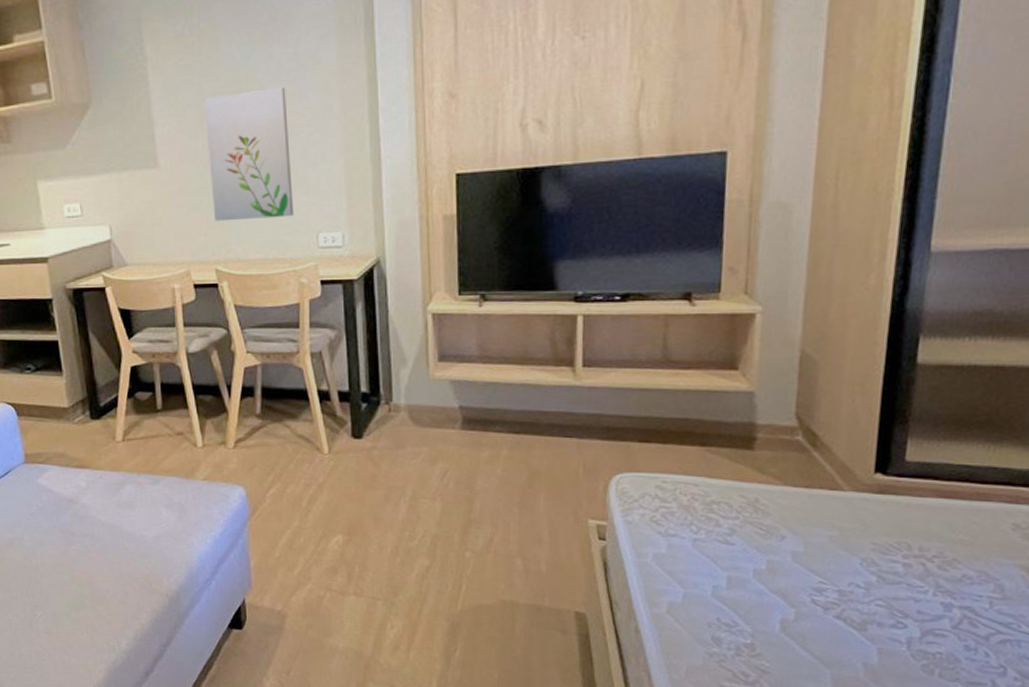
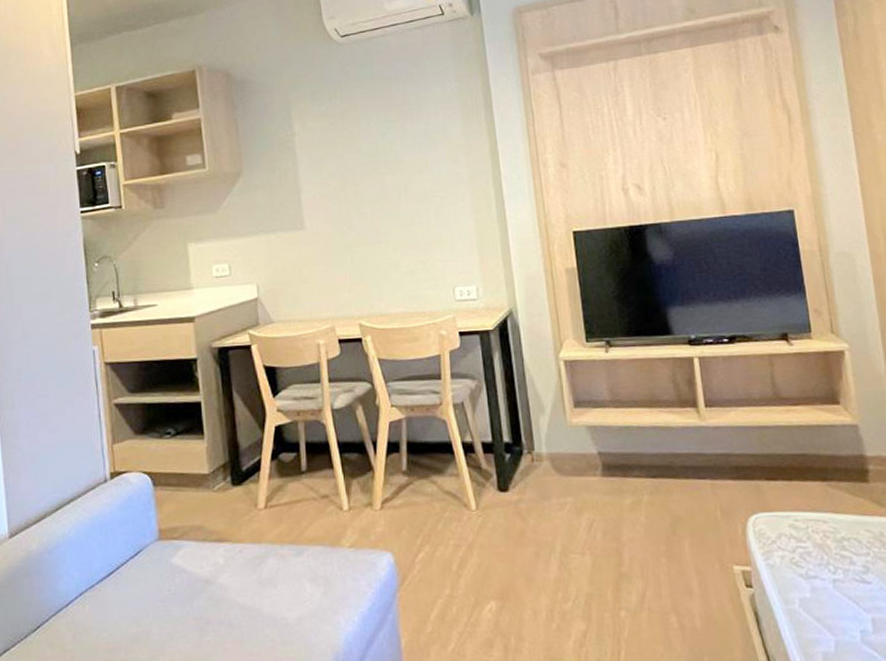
wall art: present [203,88,294,222] -> none [346,158,432,278]

